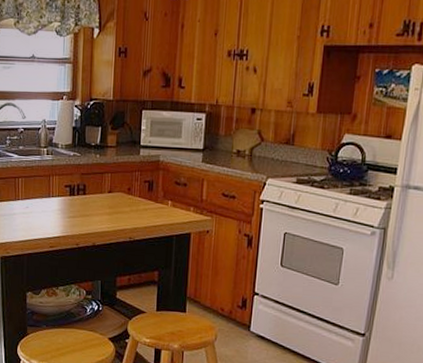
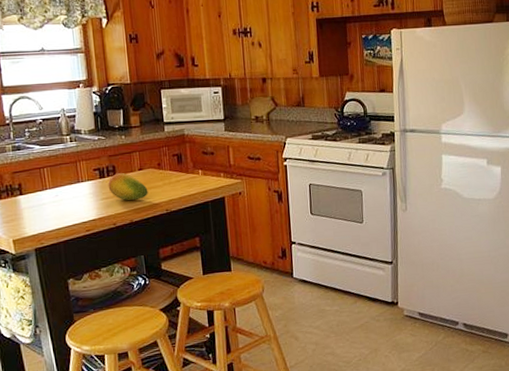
fruit: none [76,193,114,223] -> present [108,173,148,200]

